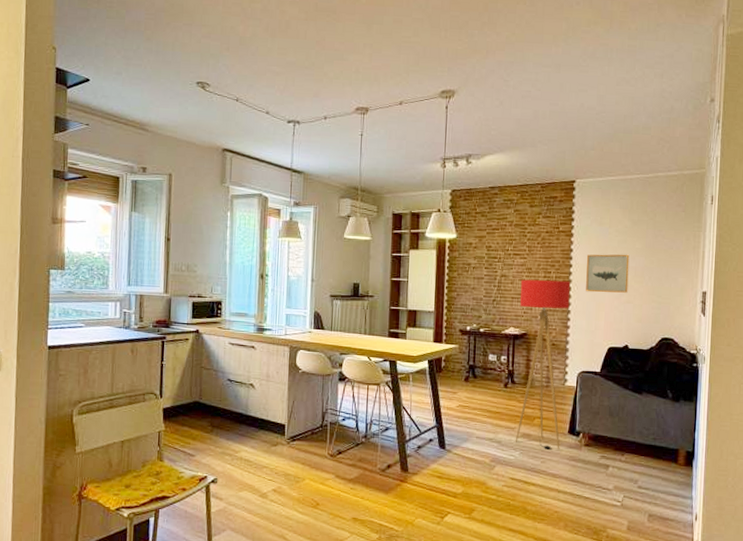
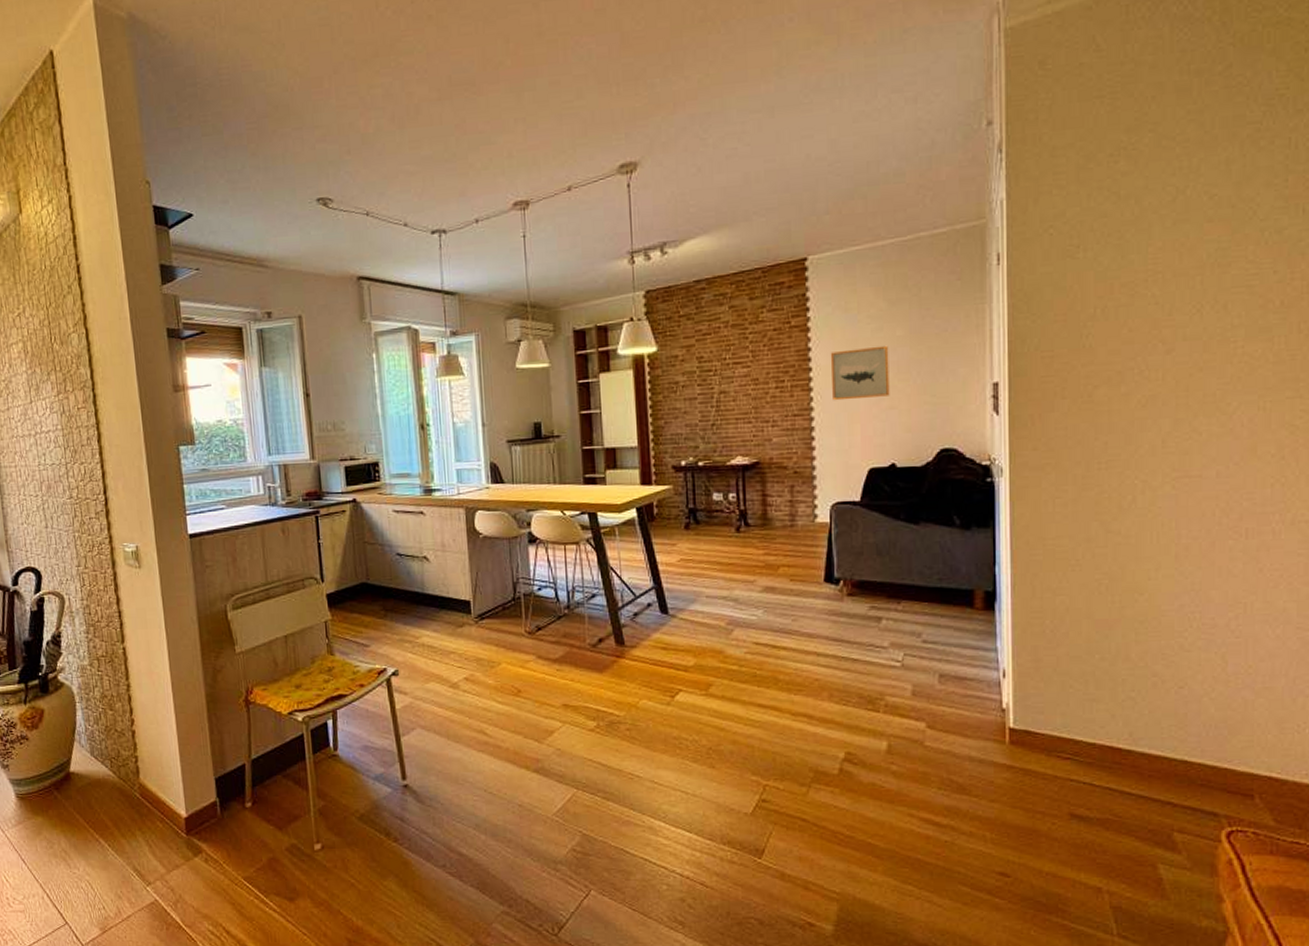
floor lamp: present [515,279,571,450] -> none [745,389,815,604]

